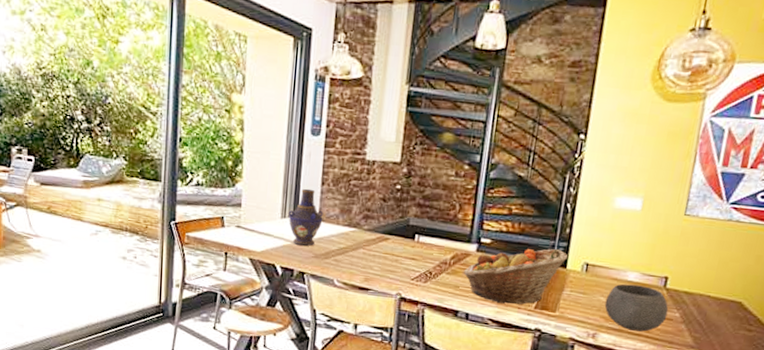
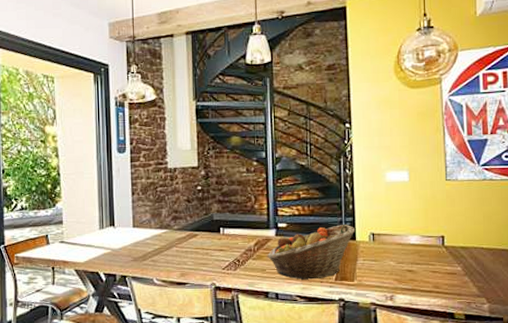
vase: present [288,188,324,246] -> none [105,200,137,251]
bowl: present [604,283,669,332] -> none [395,246,451,288]

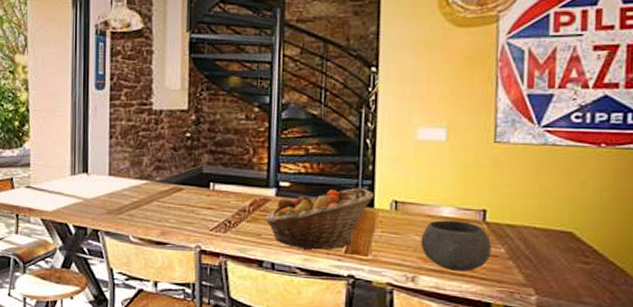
bowl: none [395,246,451,288] -> present [420,220,492,272]

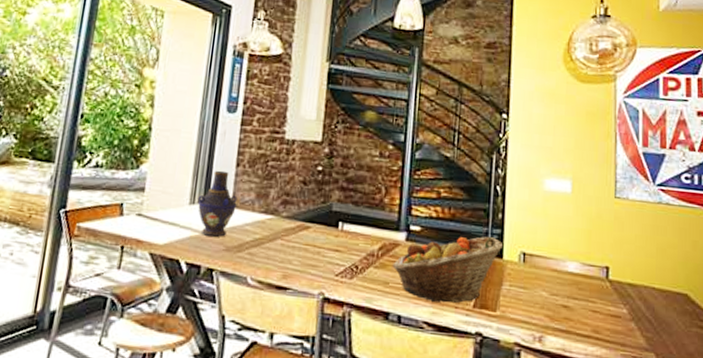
vase: none [78,143,114,202] -> present [197,170,238,237]
bowl: present [420,220,492,272] -> none [547,275,615,333]

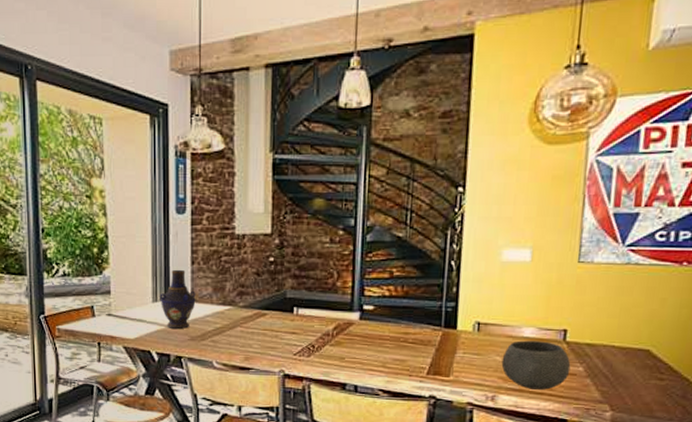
fruit basket: present [392,236,504,304] -> none [347,310,458,372]
bowl: none [547,275,615,333] -> present [501,340,571,390]

